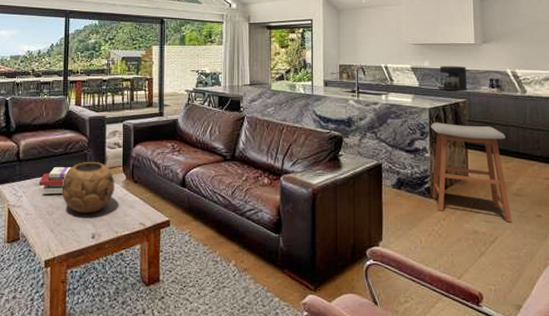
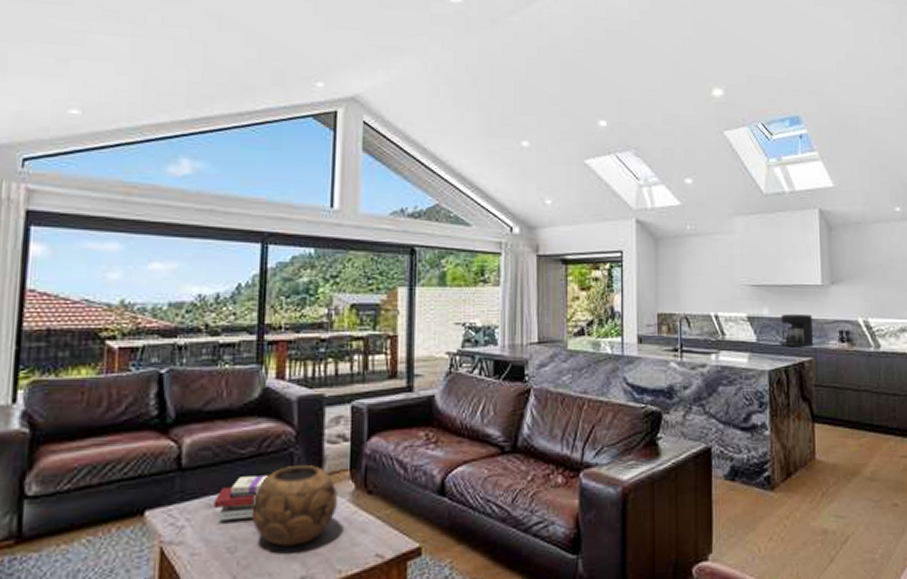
stool: present [431,122,513,223] -> none [771,389,867,517]

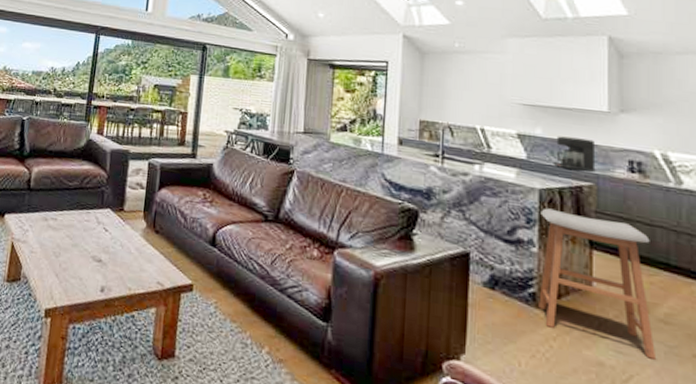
books: present [213,476,269,522] -> none [48,202,86,234]
decorative bowl: present [251,465,339,547] -> none [72,200,134,262]
stool: none [771,389,867,517] -> present [539,208,657,360]

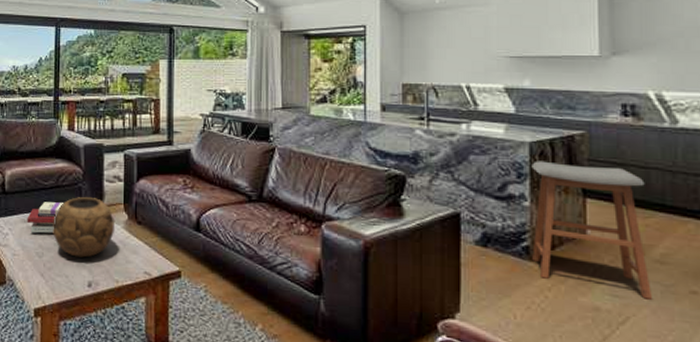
books: none [48,202,86,234] -> present [27,202,65,234]
decorative bowl: none [72,200,134,262] -> present [53,197,116,258]
coffee maker: present [553,136,596,172] -> none [543,86,587,120]

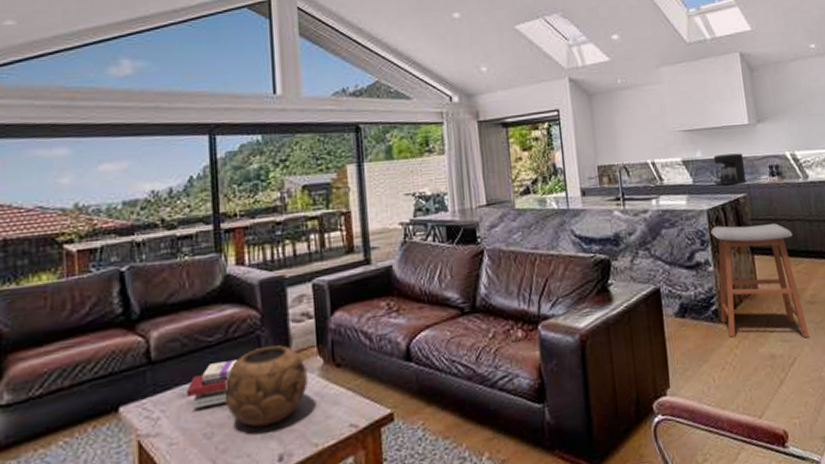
coffee maker: none [543,86,587,120] -> present [713,153,747,186]

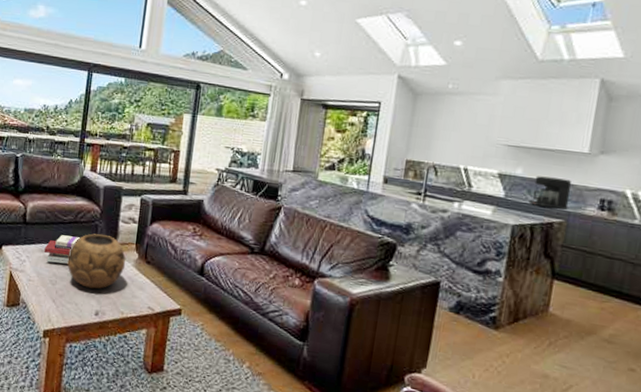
stool: present [711,223,810,339] -> none [497,242,608,373]

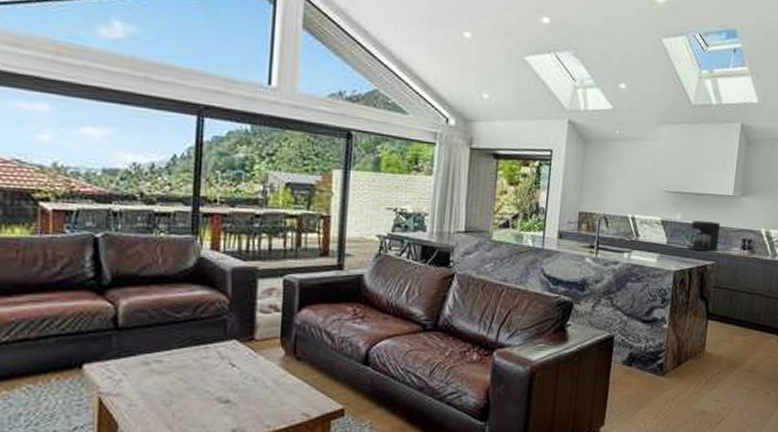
books: present [44,235,81,264] -> none [149,338,203,378]
decorative bowl: present [67,233,126,290] -> none [186,331,269,403]

